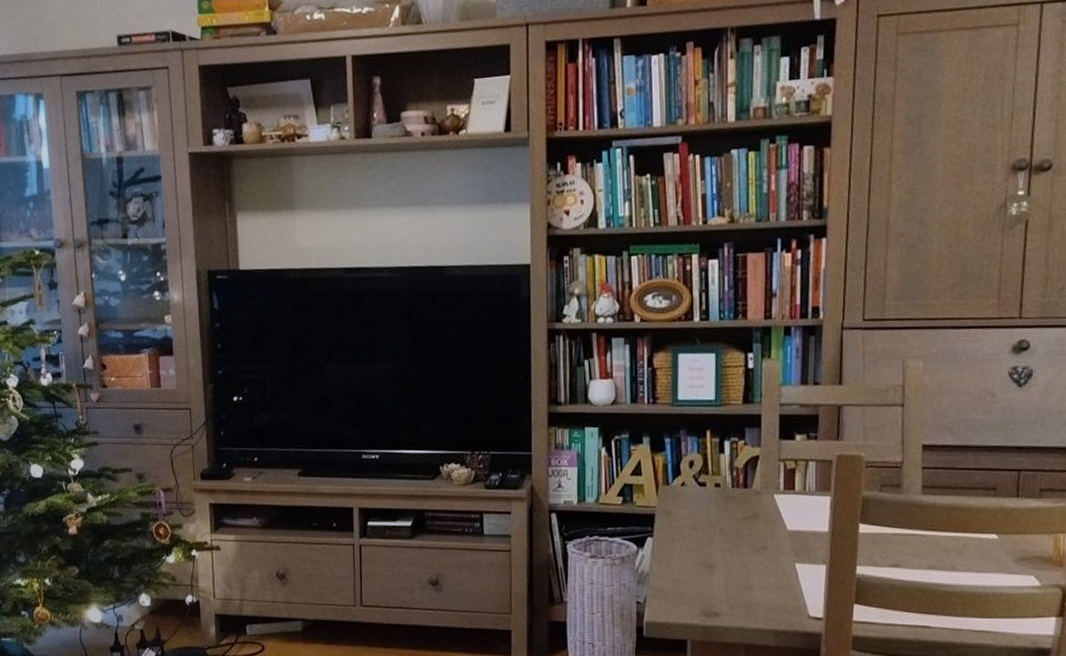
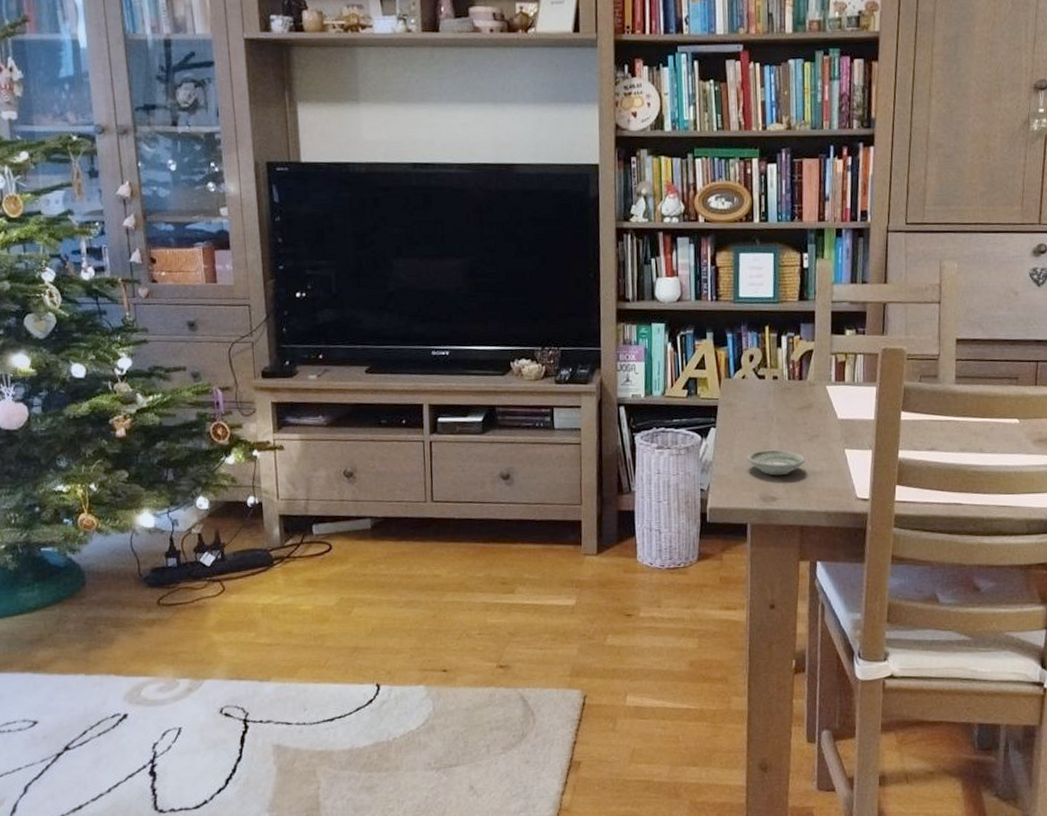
saucer: none [686,561,751,590] -> present [746,449,805,476]

